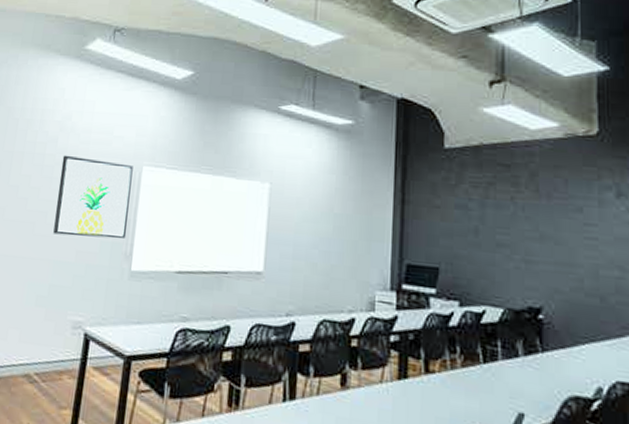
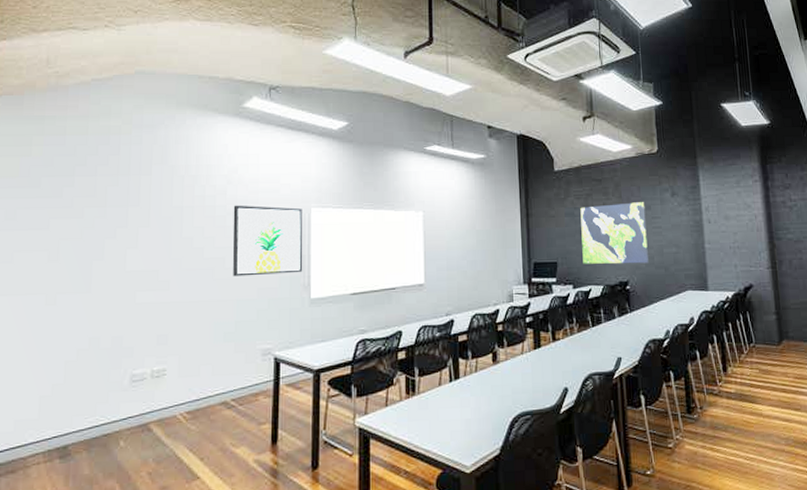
world map: none [476,198,575,287] -> present [580,202,649,264]

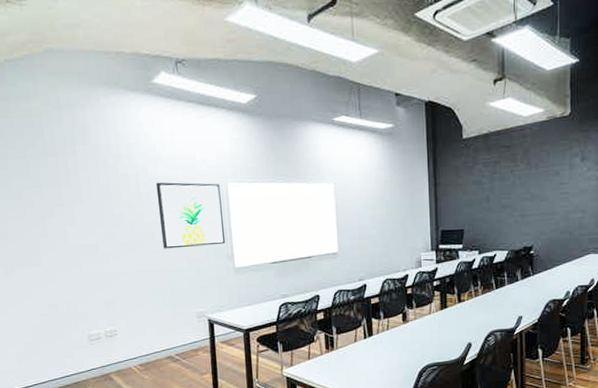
world map: present [580,202,649,264] -> none [488,168,553,231]

